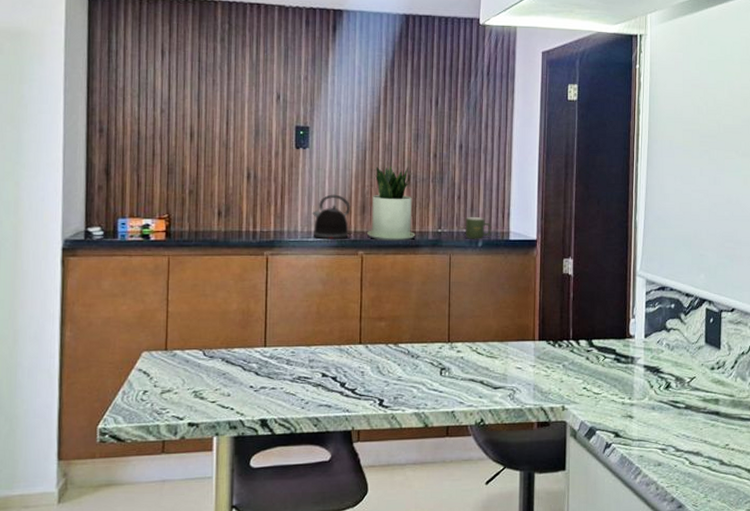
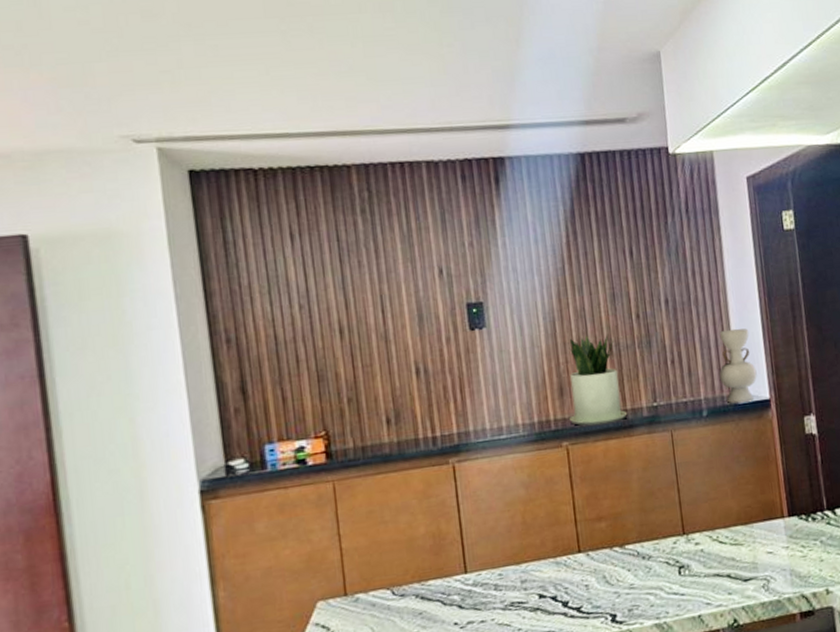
kettle: present [312,194,351,240] -> none [500,378,551,436]
mug: present [466,216,492,240] -> none [684,381,717,410]
decorative vase: none [496,177,528,241] -> present [719,328,757,405]

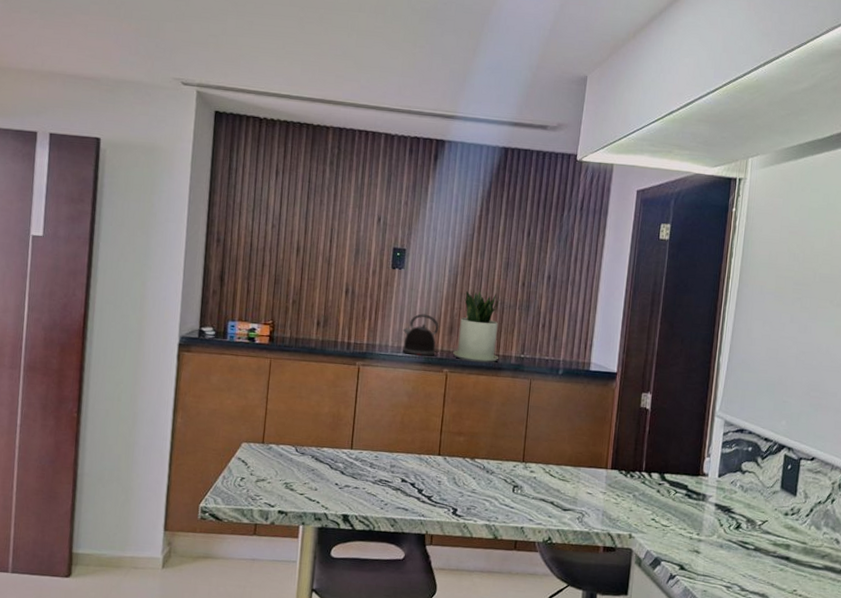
kettle: none [500,378,551,436] -> present [402,313,439,357]
decorative vase: present [719,328,757,405] -> none [578,309,611,372]

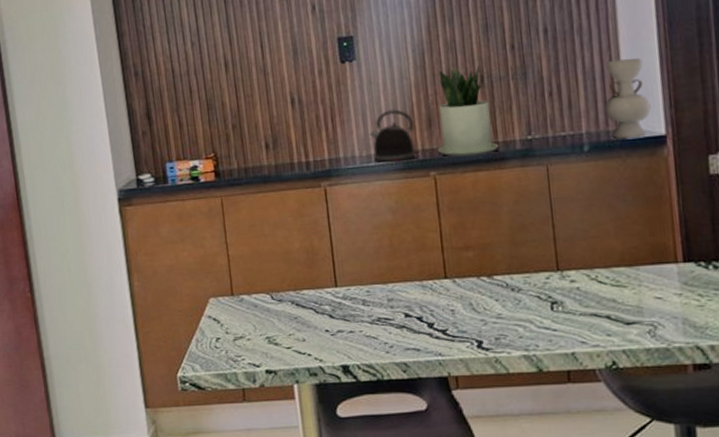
decorative vase: none [578,309,611,372] -> present [604,58,651,140]

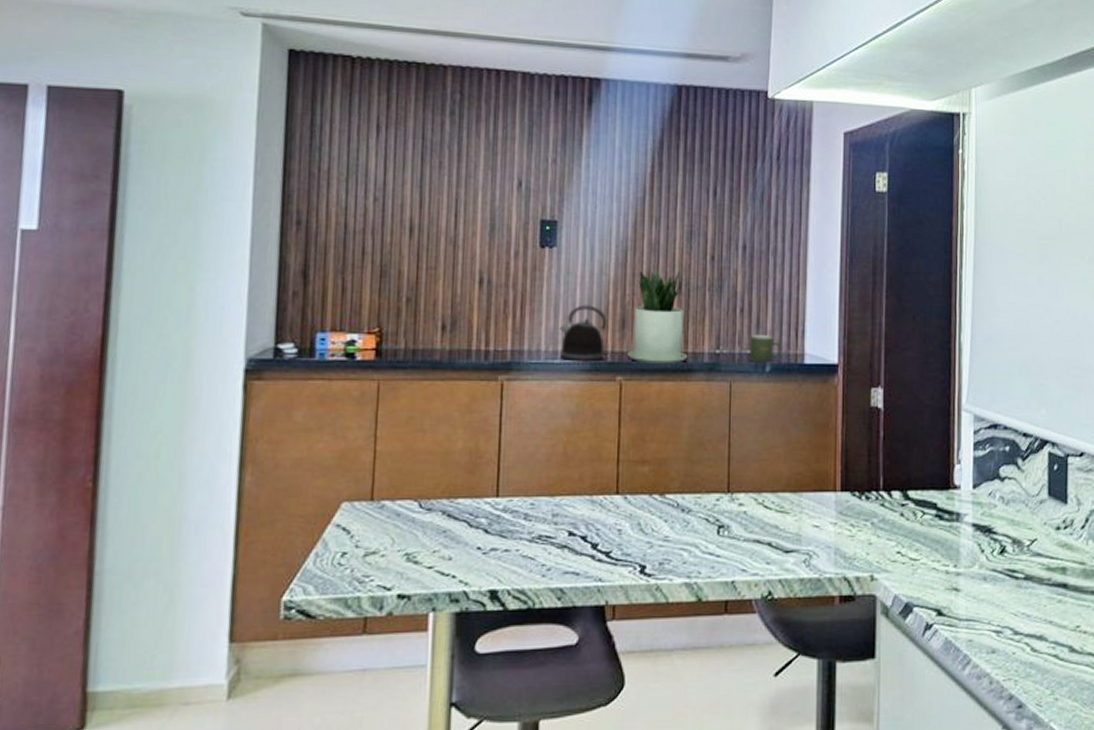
mug: none [563,114,600,145] -> present [750,334,782,364]
decorative vase: present [604,58,651,140] -> none [788,285,828,365]

